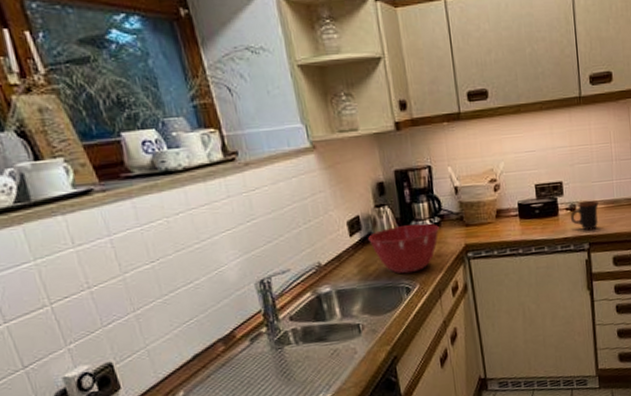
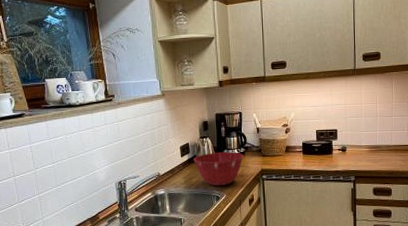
mug: present [570,200,599,231] -> none [341,144,364,167]

